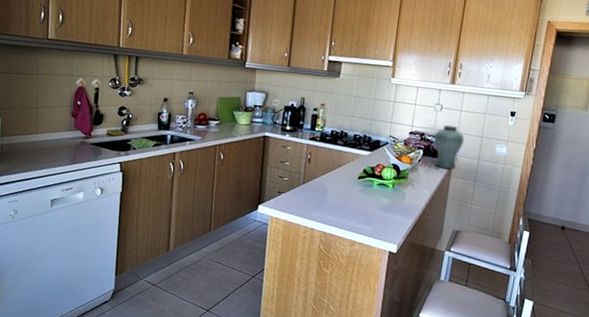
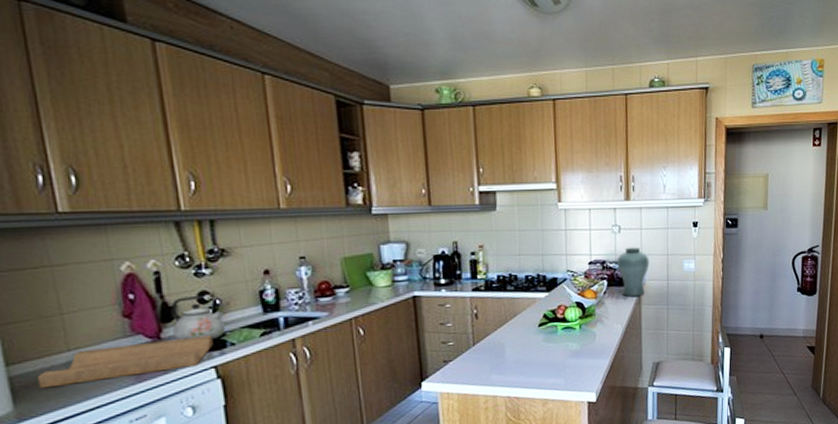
cutting board: none [16,134,123,160] -> present [38,335,214,389]
kettle: none [99,109,132,143] -> present [170,294,225,341]

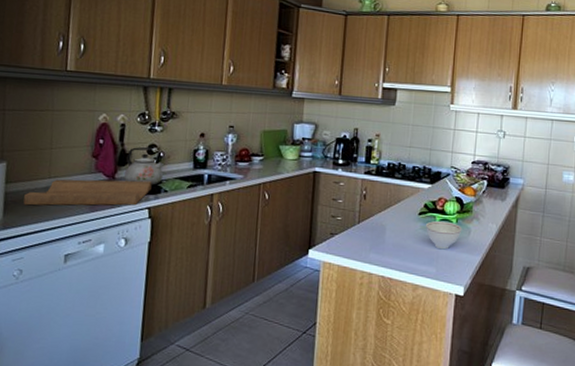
bowl: none [547,329,587,359] -> present [425,220,462,250]
vase: present [616,247,650,297] -> none [498,152,530,201]

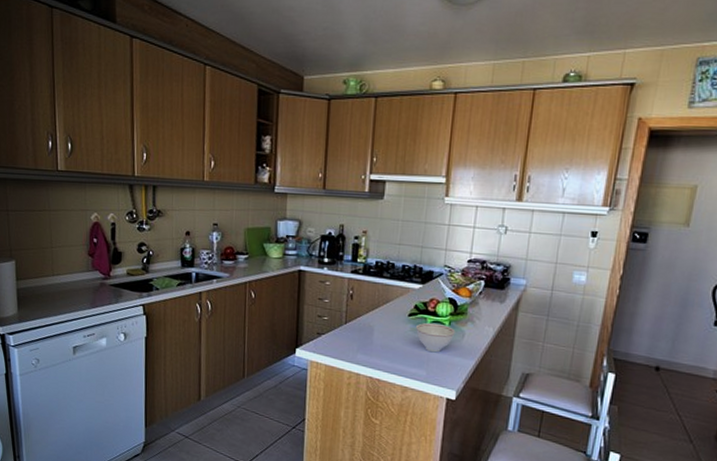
cutting board: present [23,179,152,206] -> none [33,276,144,303]
kettle: present [124,146,164,186] -> none [118,245,153,283]

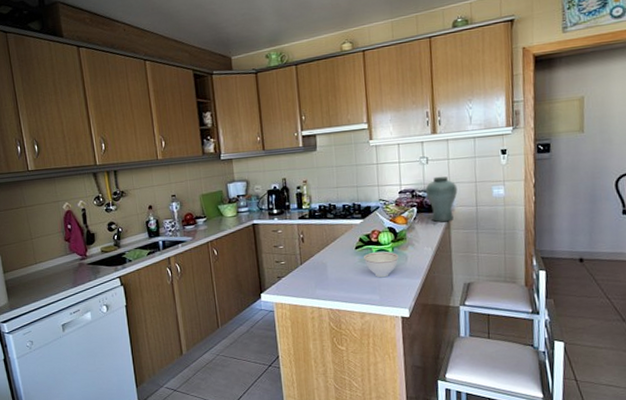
vase: none [497,250,535,303] -> present [425,176,458,223]

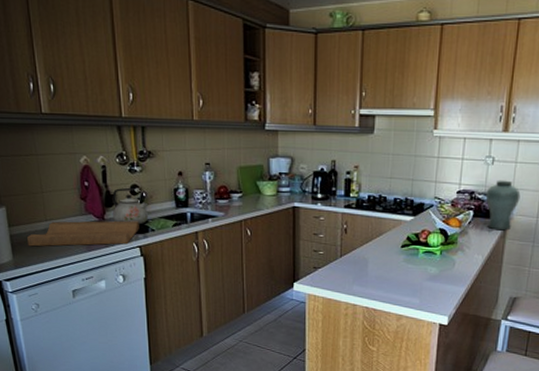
cutting board: none [20,254,118,289] -> present [27,220,140,247]
kettle: none [92,225,125,258] -> present [111,187,148,225]
bowl: present [363,251,399,278] -> none [408,252,447,282]

